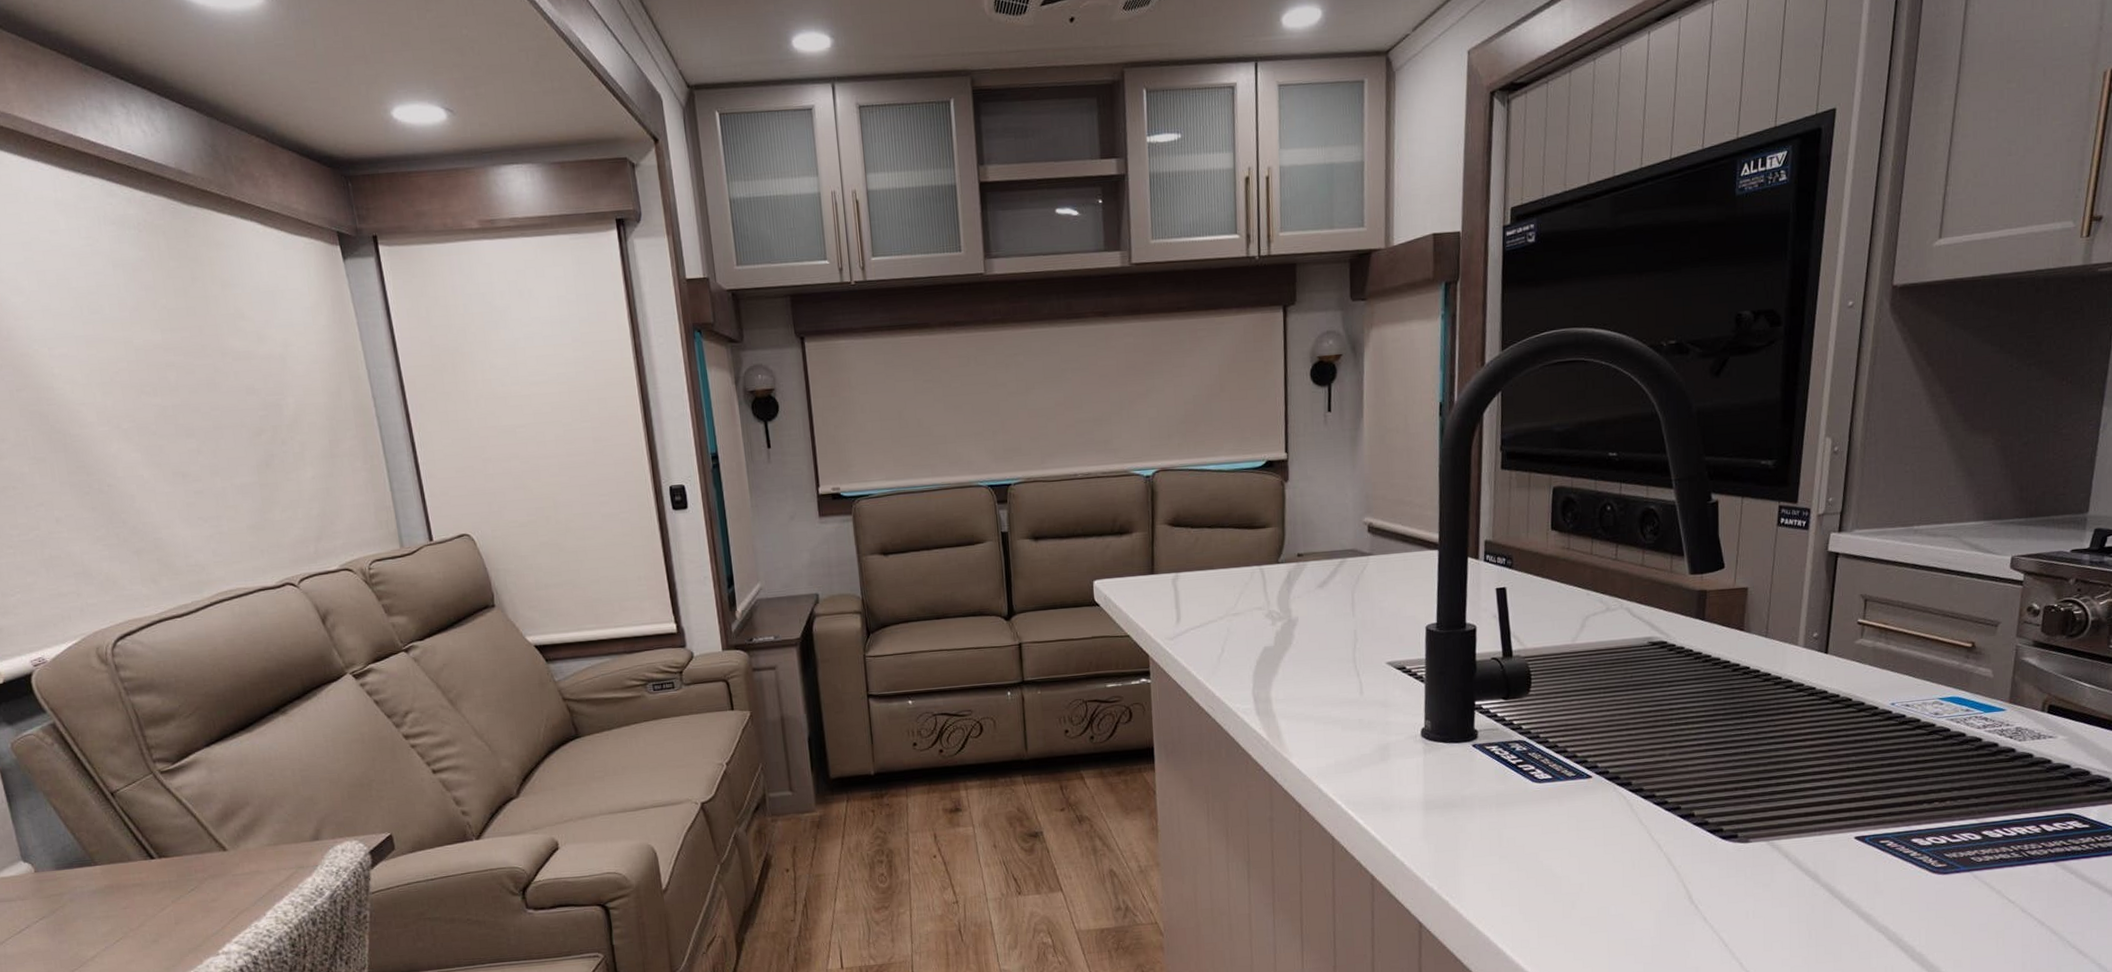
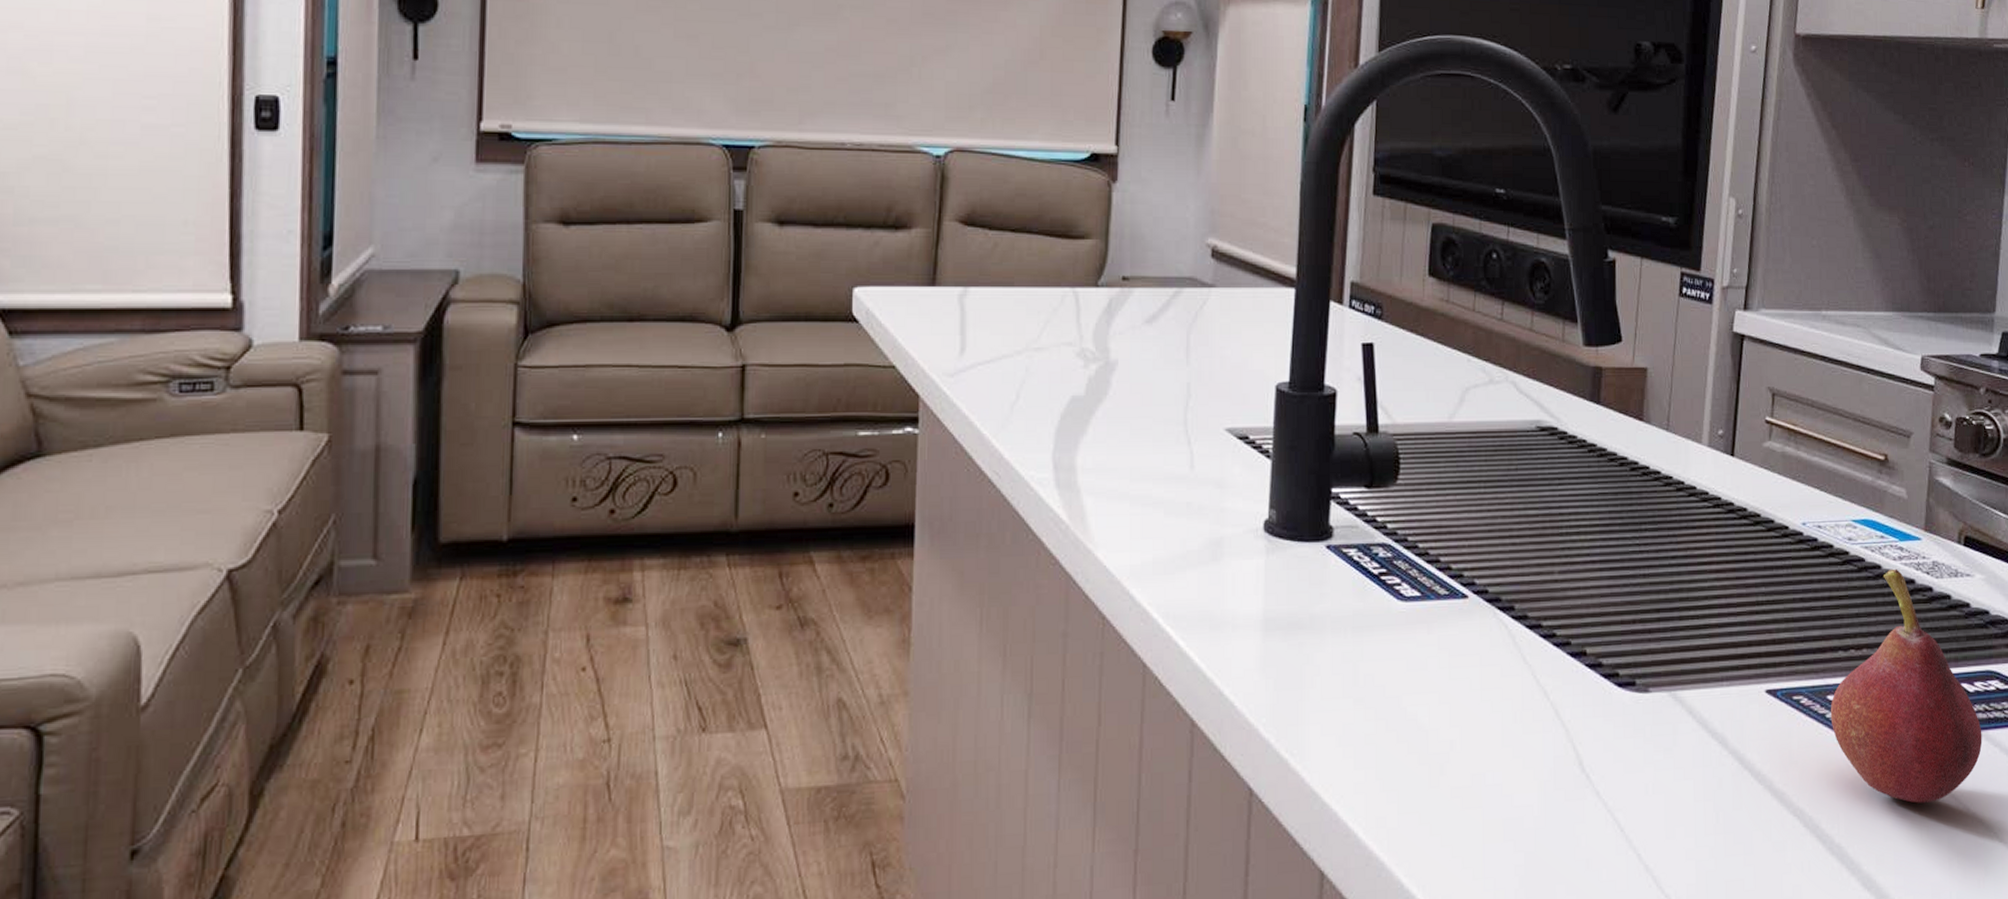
fruit: none [1914,735,2059,920] -> present [1830,568,1982,804]

